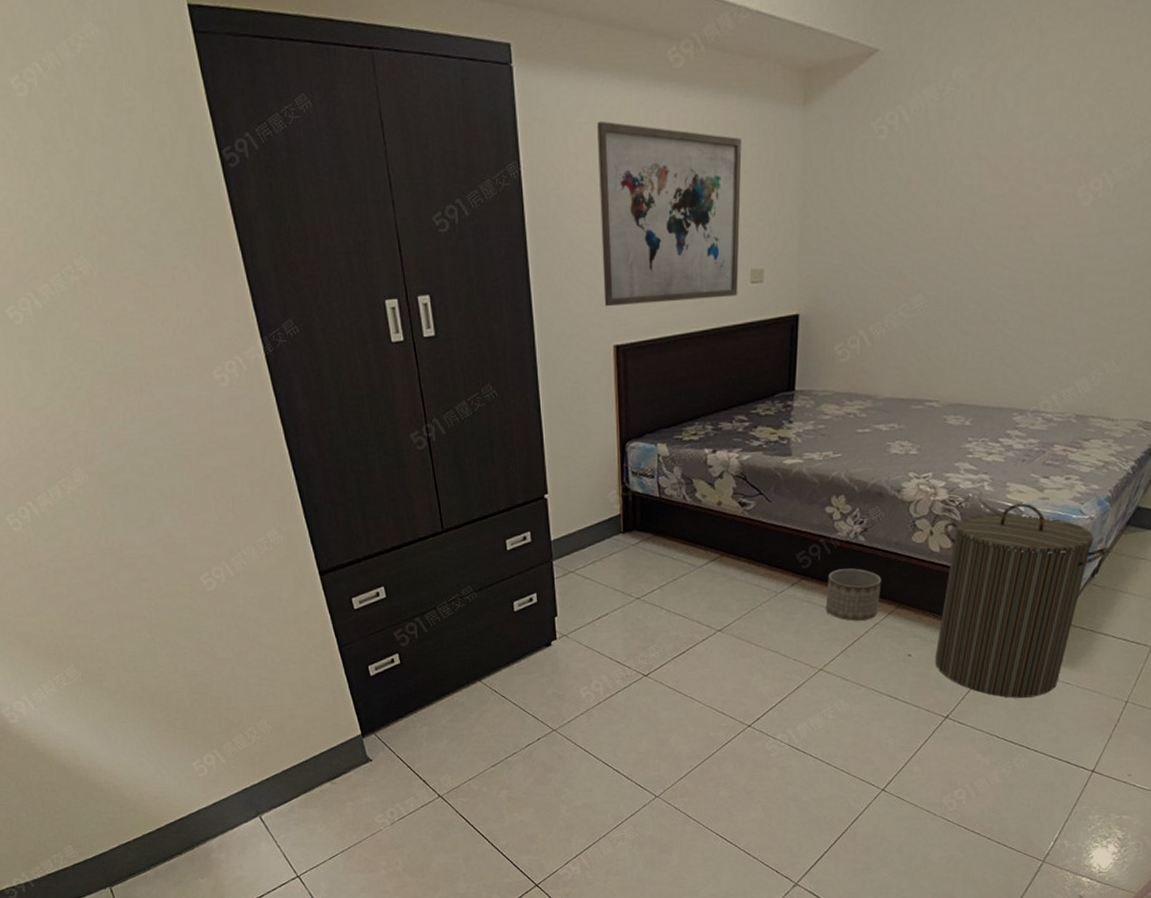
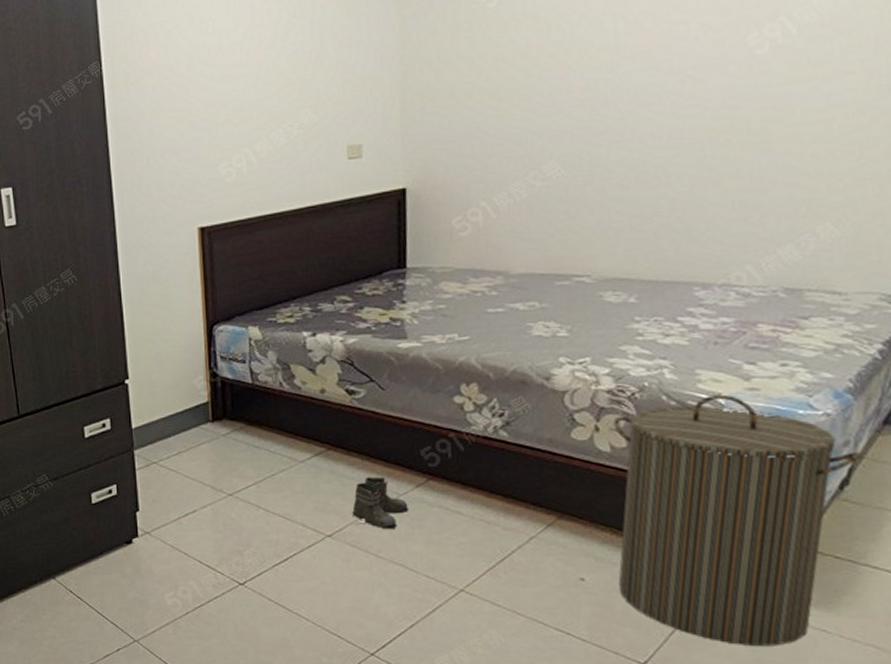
wall art: present [597,120,742,307] -> none [178,18,334,190]
boots: none [739,578,784,623] -> present [352,476,408,530]
planter: present [825,568,882,621] -> none [462,469,535,533]

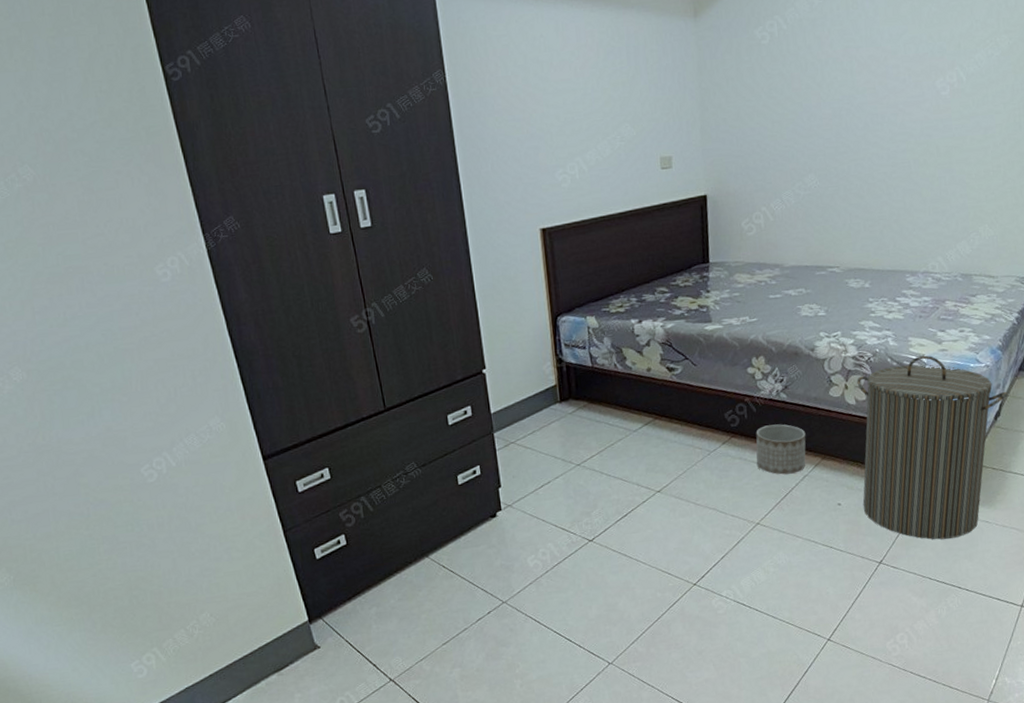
boots: present [352,476,408,530] -> none [675,438,717,482]
planter: none [462,469,535,533] -> present [756,424,806,475]

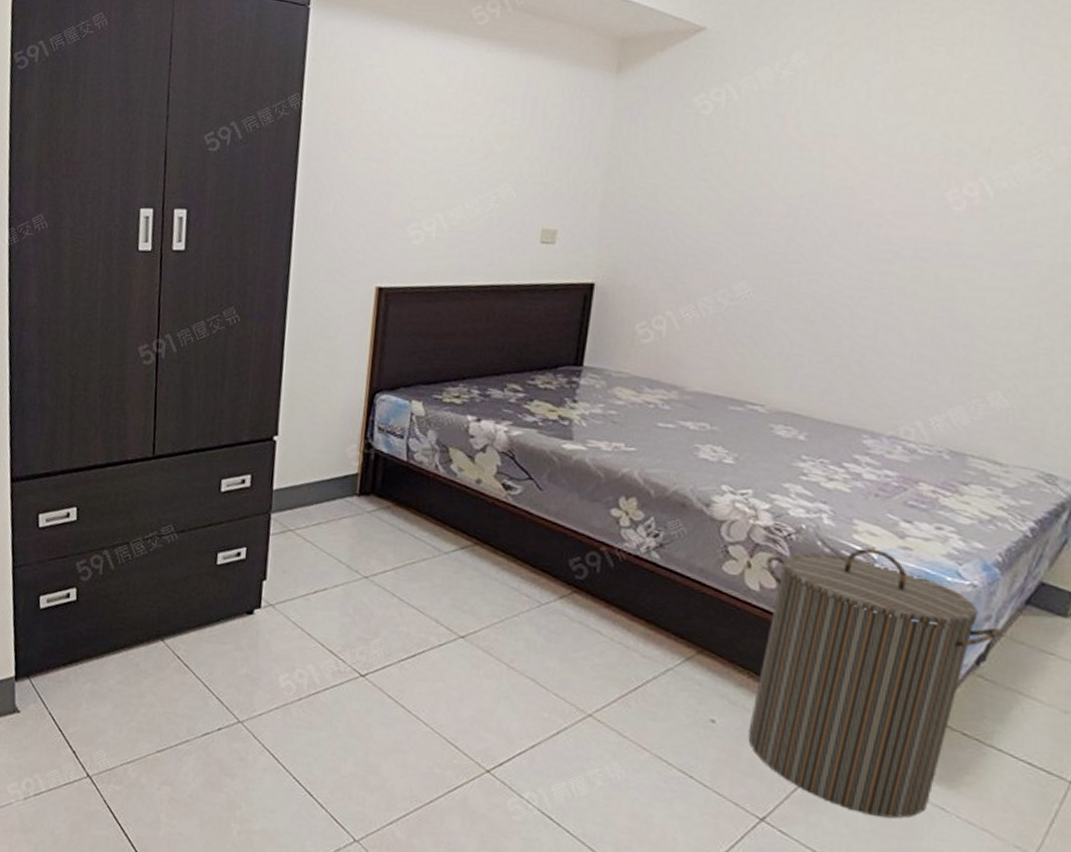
planter: present [756,424,806,475] -> none [601,588,680,663]

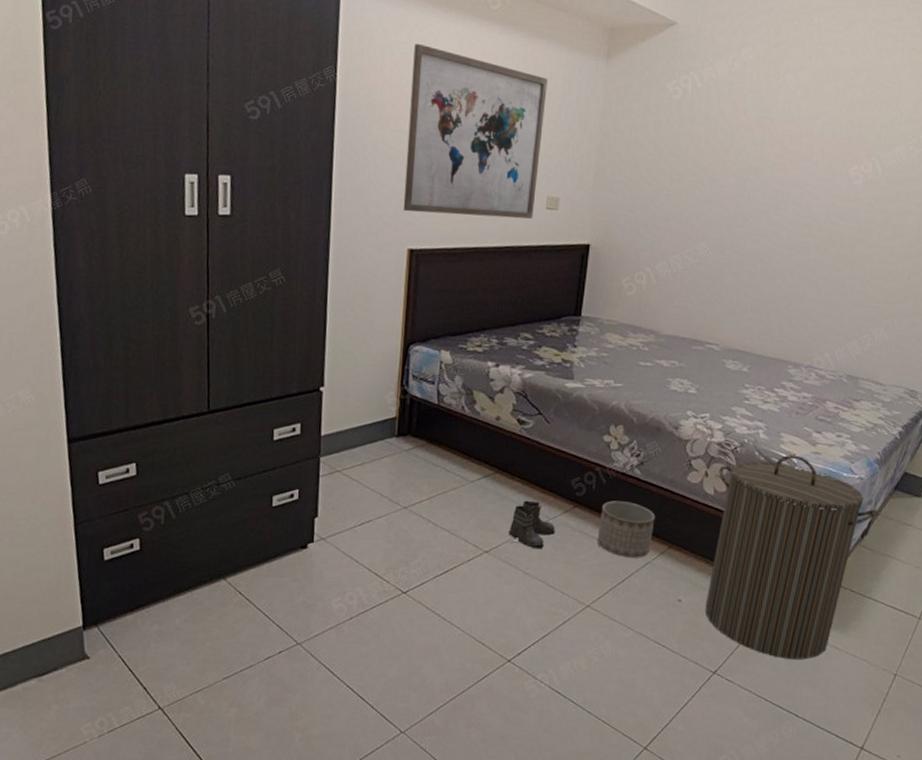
wall art: none [371,65,544,254] -> present [403,43,548,219]
boots: none [489,579,548,640] -> present [508,500,555,550]
planter: none [601,588,680,663] -> present [597,500,655,558]

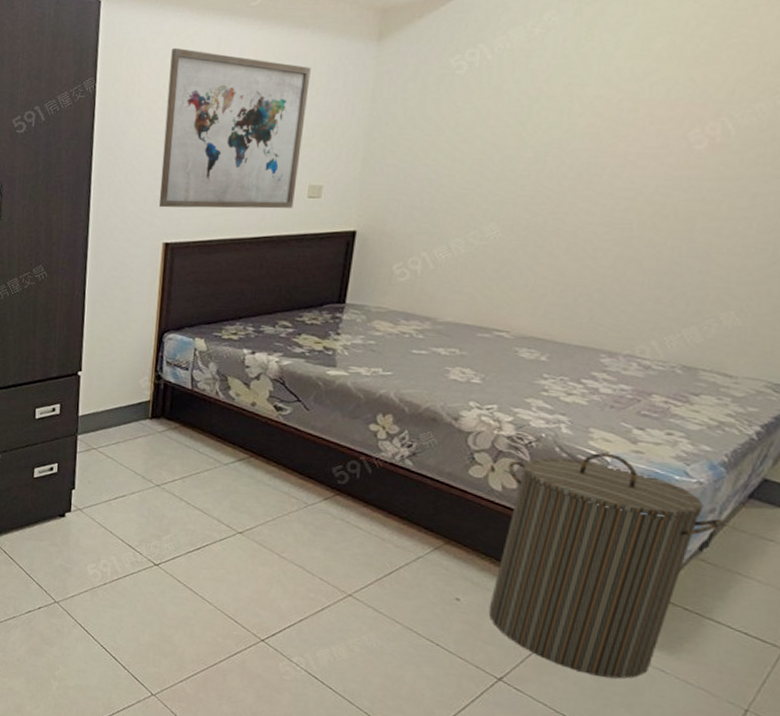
boots: present [508,500,555,550] -> none [263,485,314,535]
planter: present [597,500,655,558] -> none [360,491,430,552]

